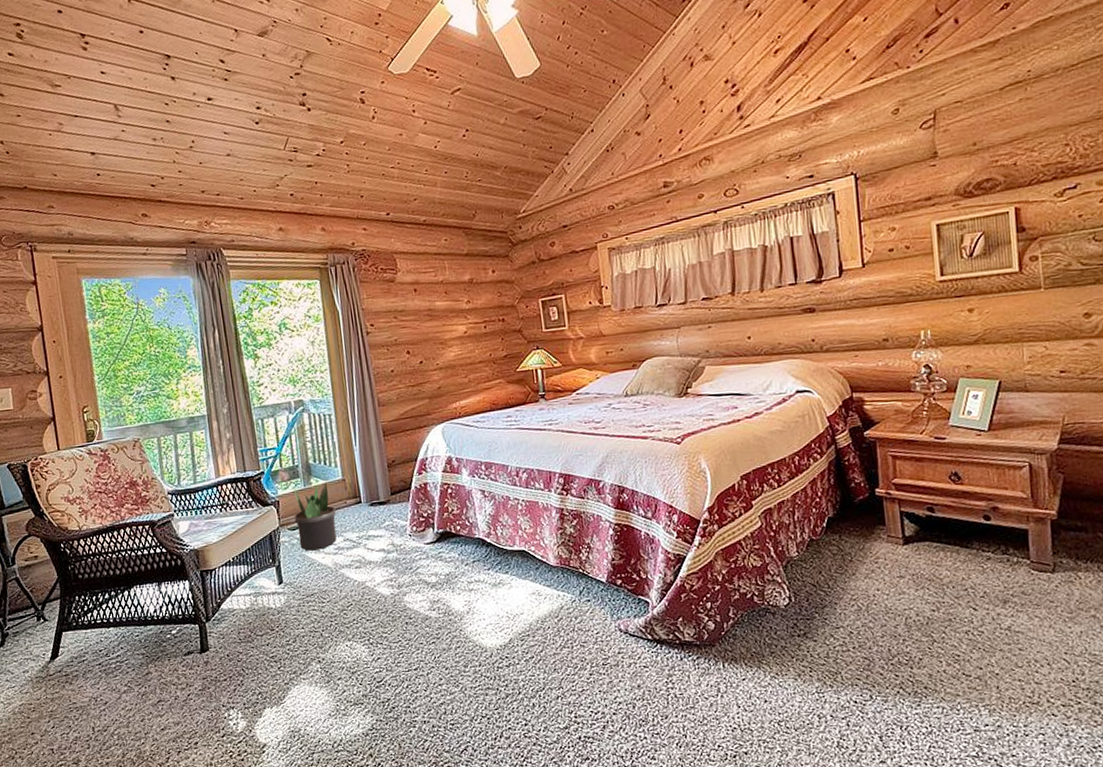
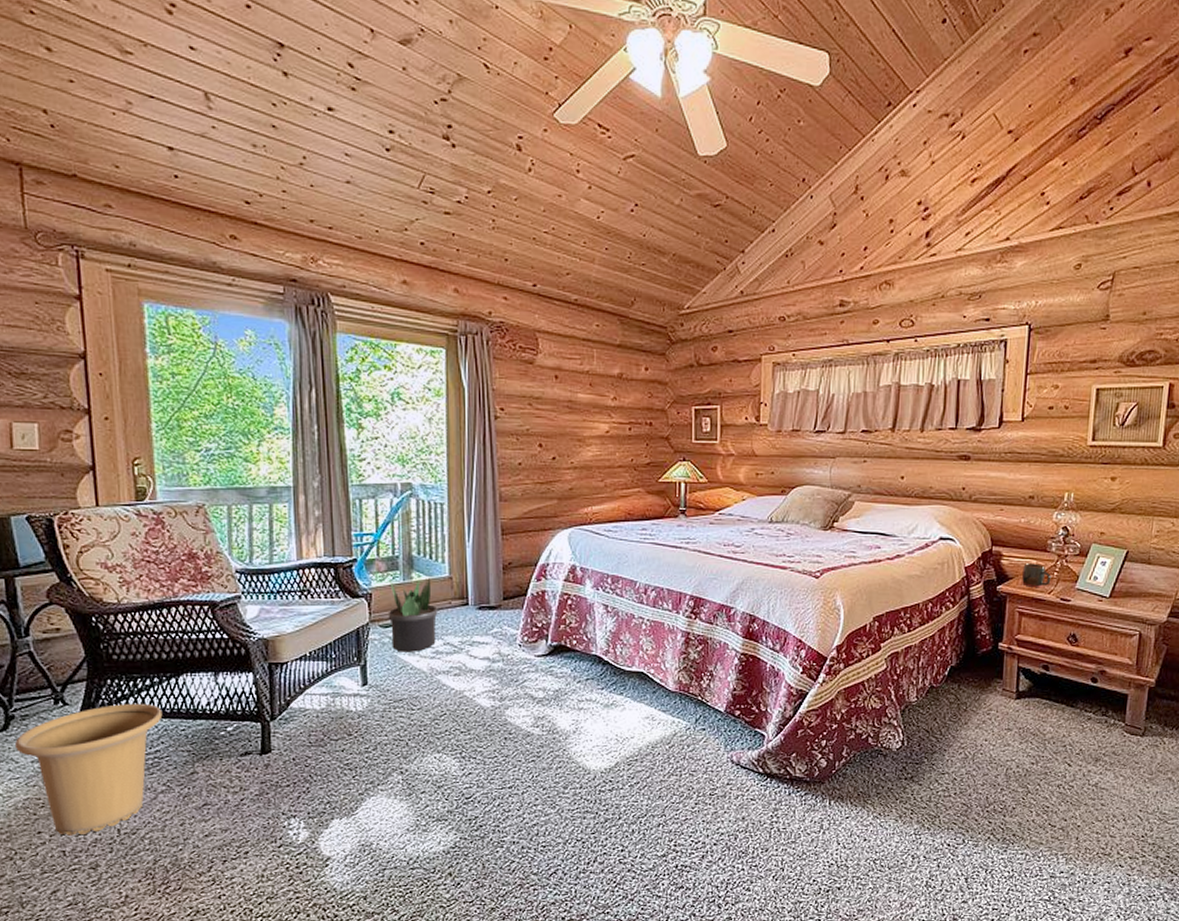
basket: none [10,614,121,735] -> present [14,703,163,836]
mug: none [888,405,921,429] -> present [1022,563,1051,587]

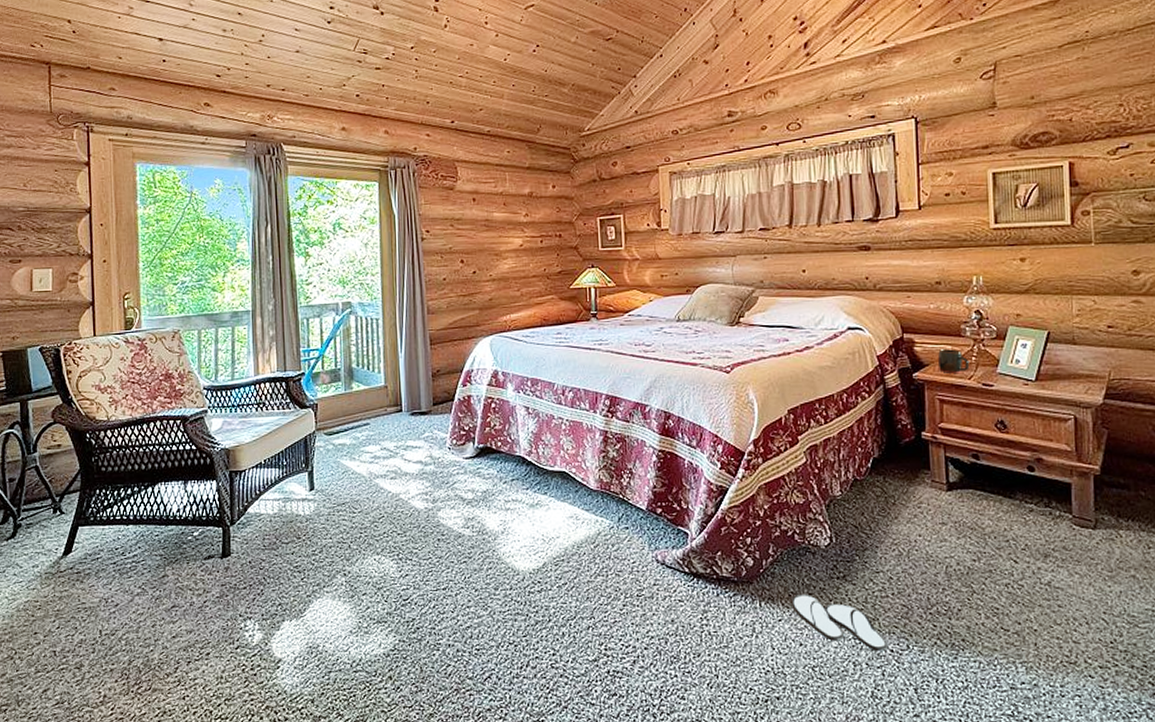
basket: present [14,703,163,836] -> none [20,511,140,636]
planter: present [388,577,438,652] -> none [331,386,376,458]
slippers: none [860,794,946,845] -> present [791,595,889,651]

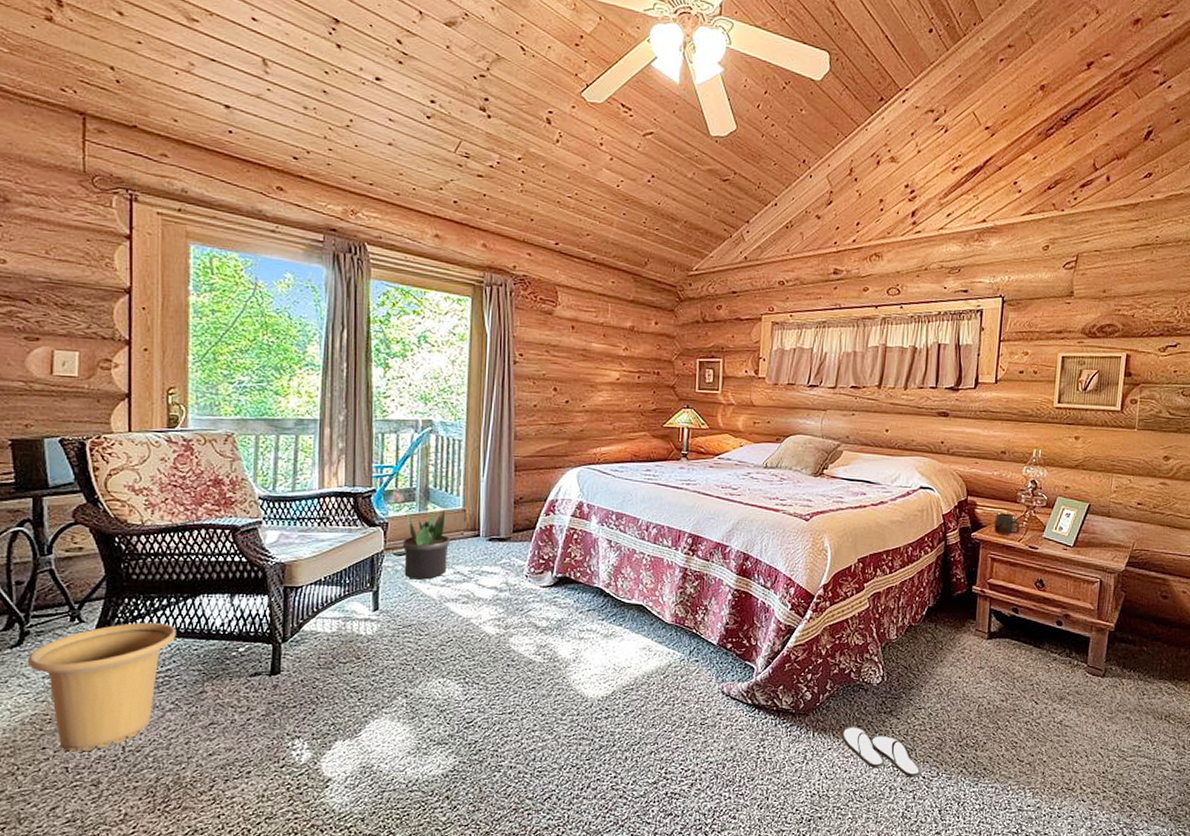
basket: none [20,511,140,636] -> present [27,622,177,752]
planter: none [331,386,376,458] -> present [402,508,451,580]

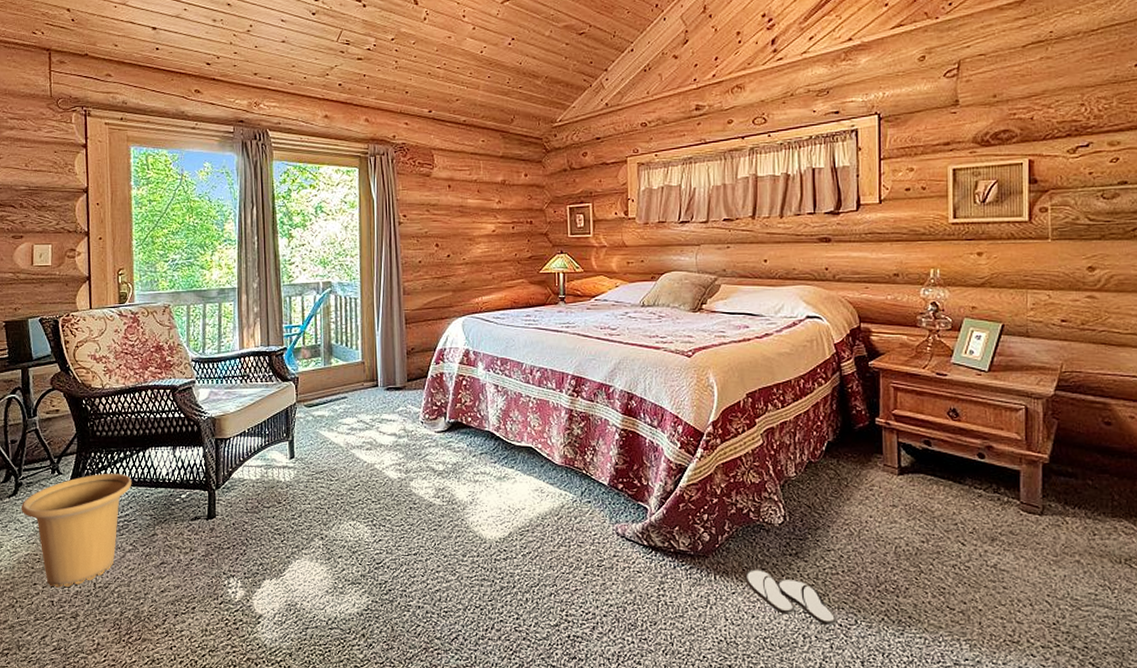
planter: present [402,508,451,580] -> none [311,362,353,429]
mug: present [994,513,1021,535] -> none [894,339,924,362]

